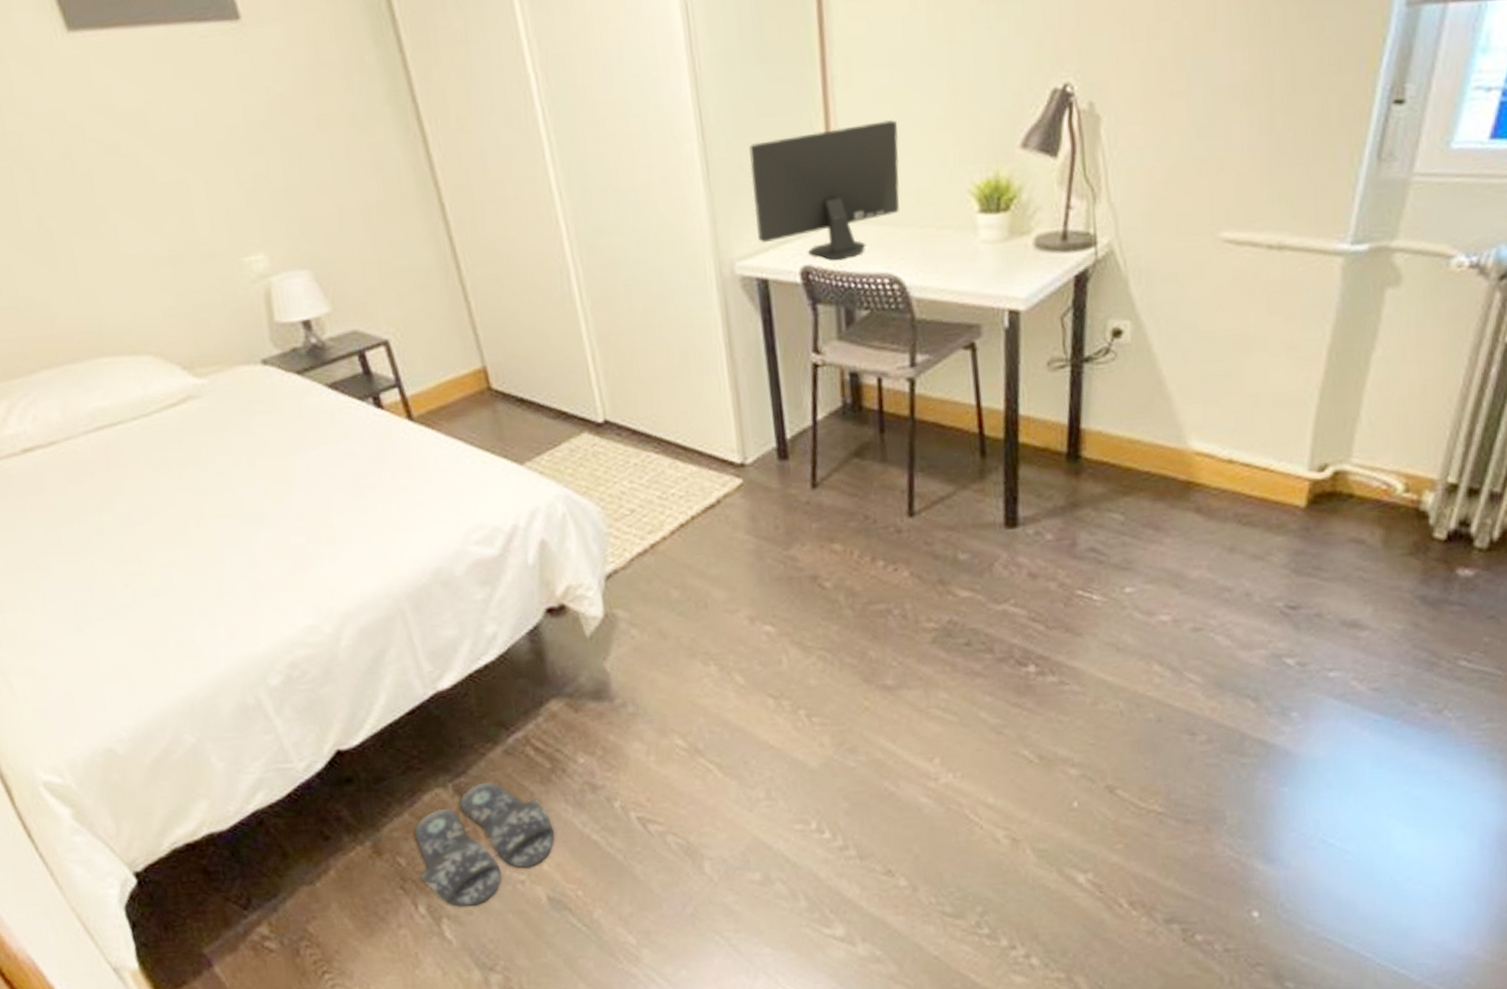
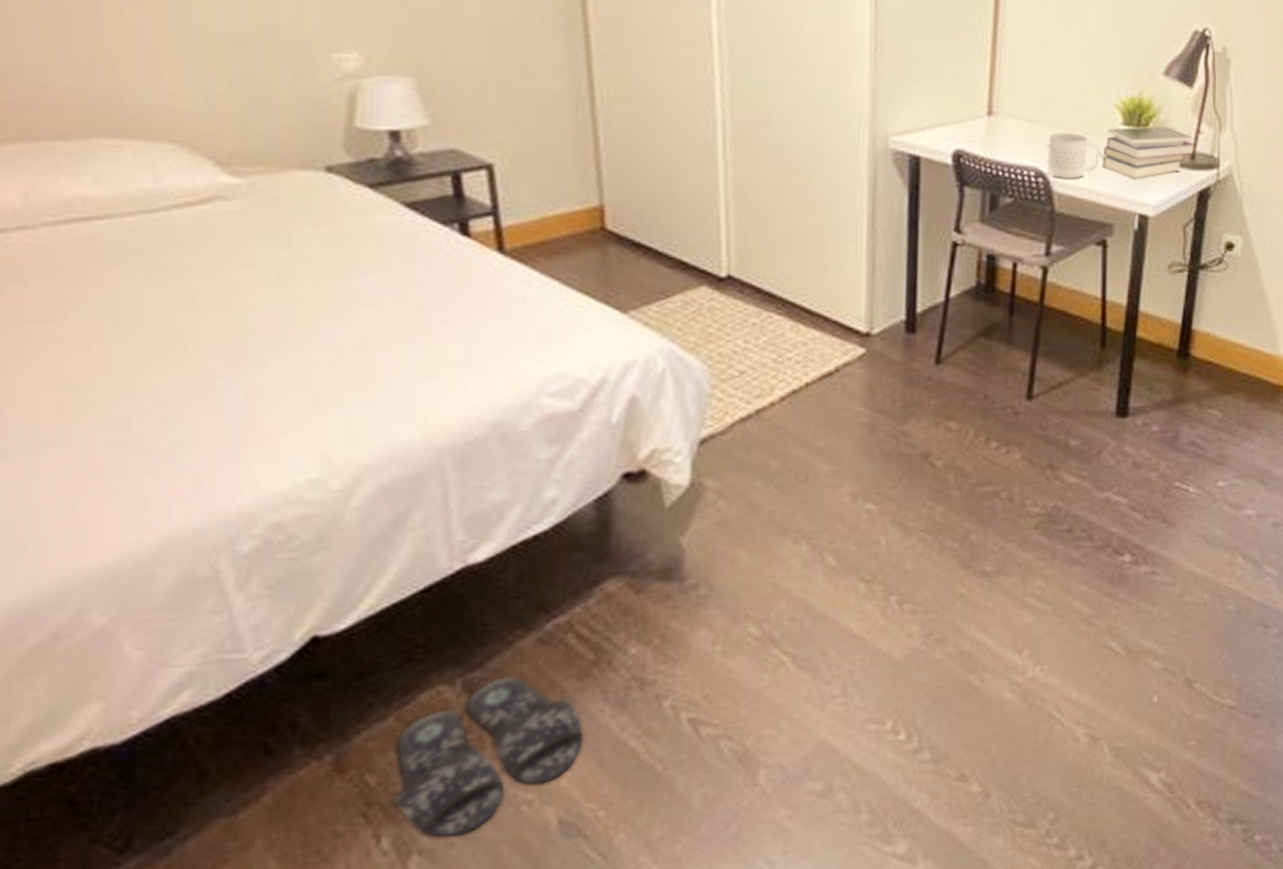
computer monitor: present [749,120,900,260] -> none [915,30,1059,148]
mug: none [900,229,958,282] -> present [1047,131,1100,179]
books: none [961,206,1065,272] -> present [1102,126,1194,180]

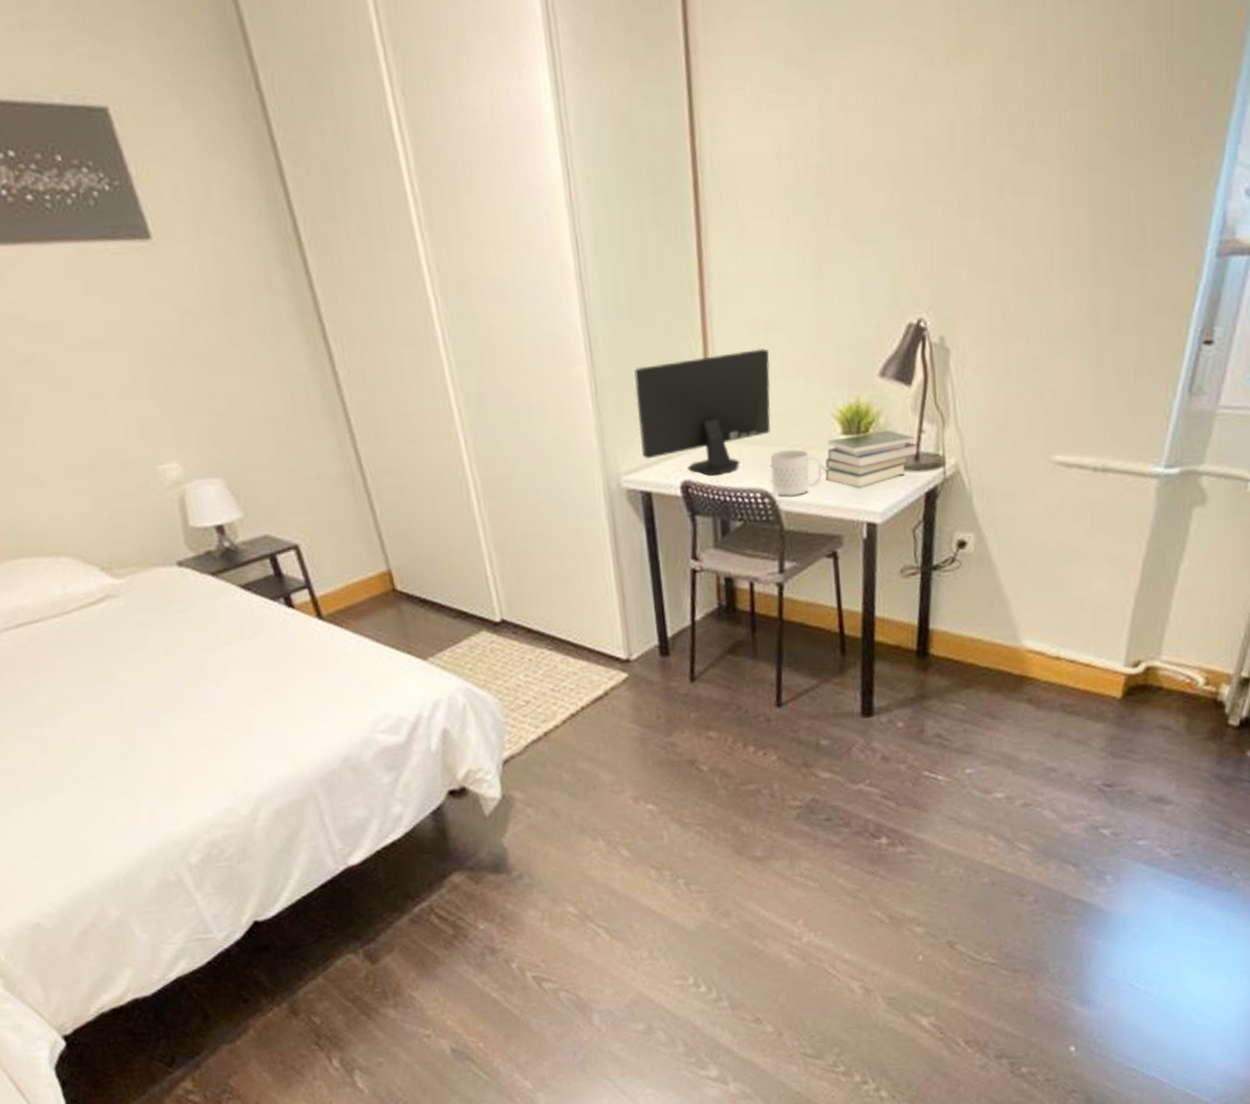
slippers: present [394,676,584,838] -> none [327,947,458,1060]
computer monitor: none [915,30,1059,148] -> present [634,348,771,476]

